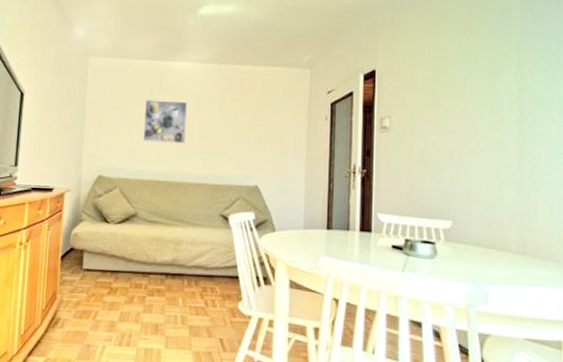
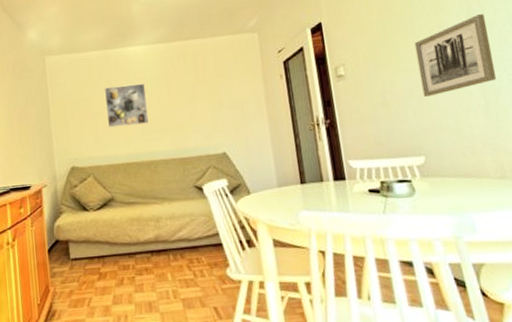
wall art: none [462,89,535,162] -> present [414,14,496,97]

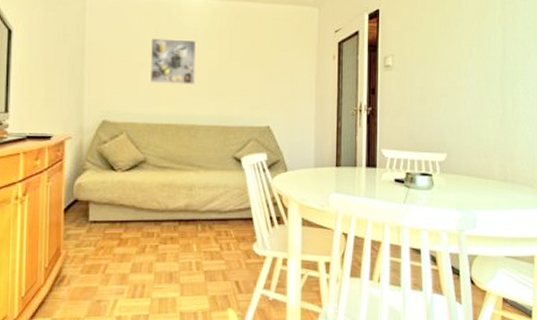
wall art: present [414,14,496,97] -> none [455,29,516,98]

